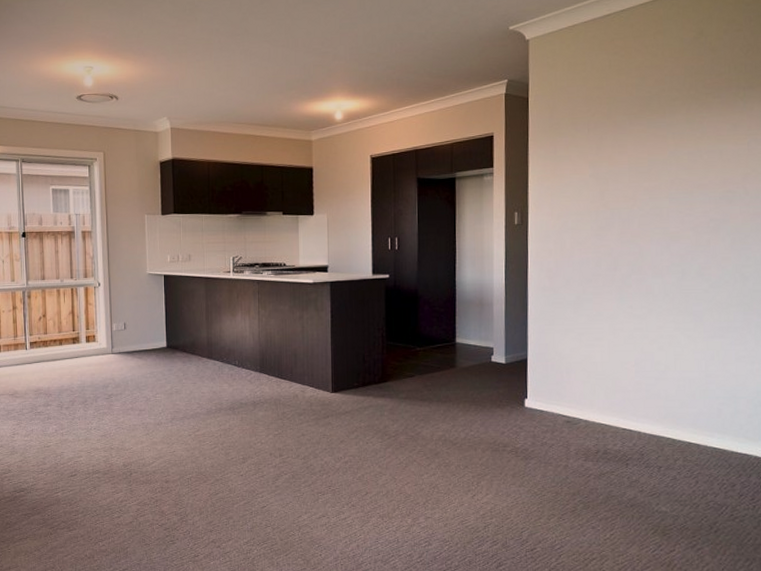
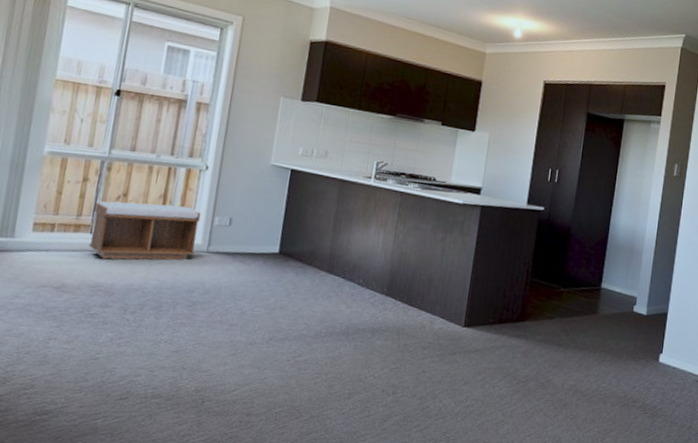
bench: none [26,319,103,369] -> present [89,201,202,261]

